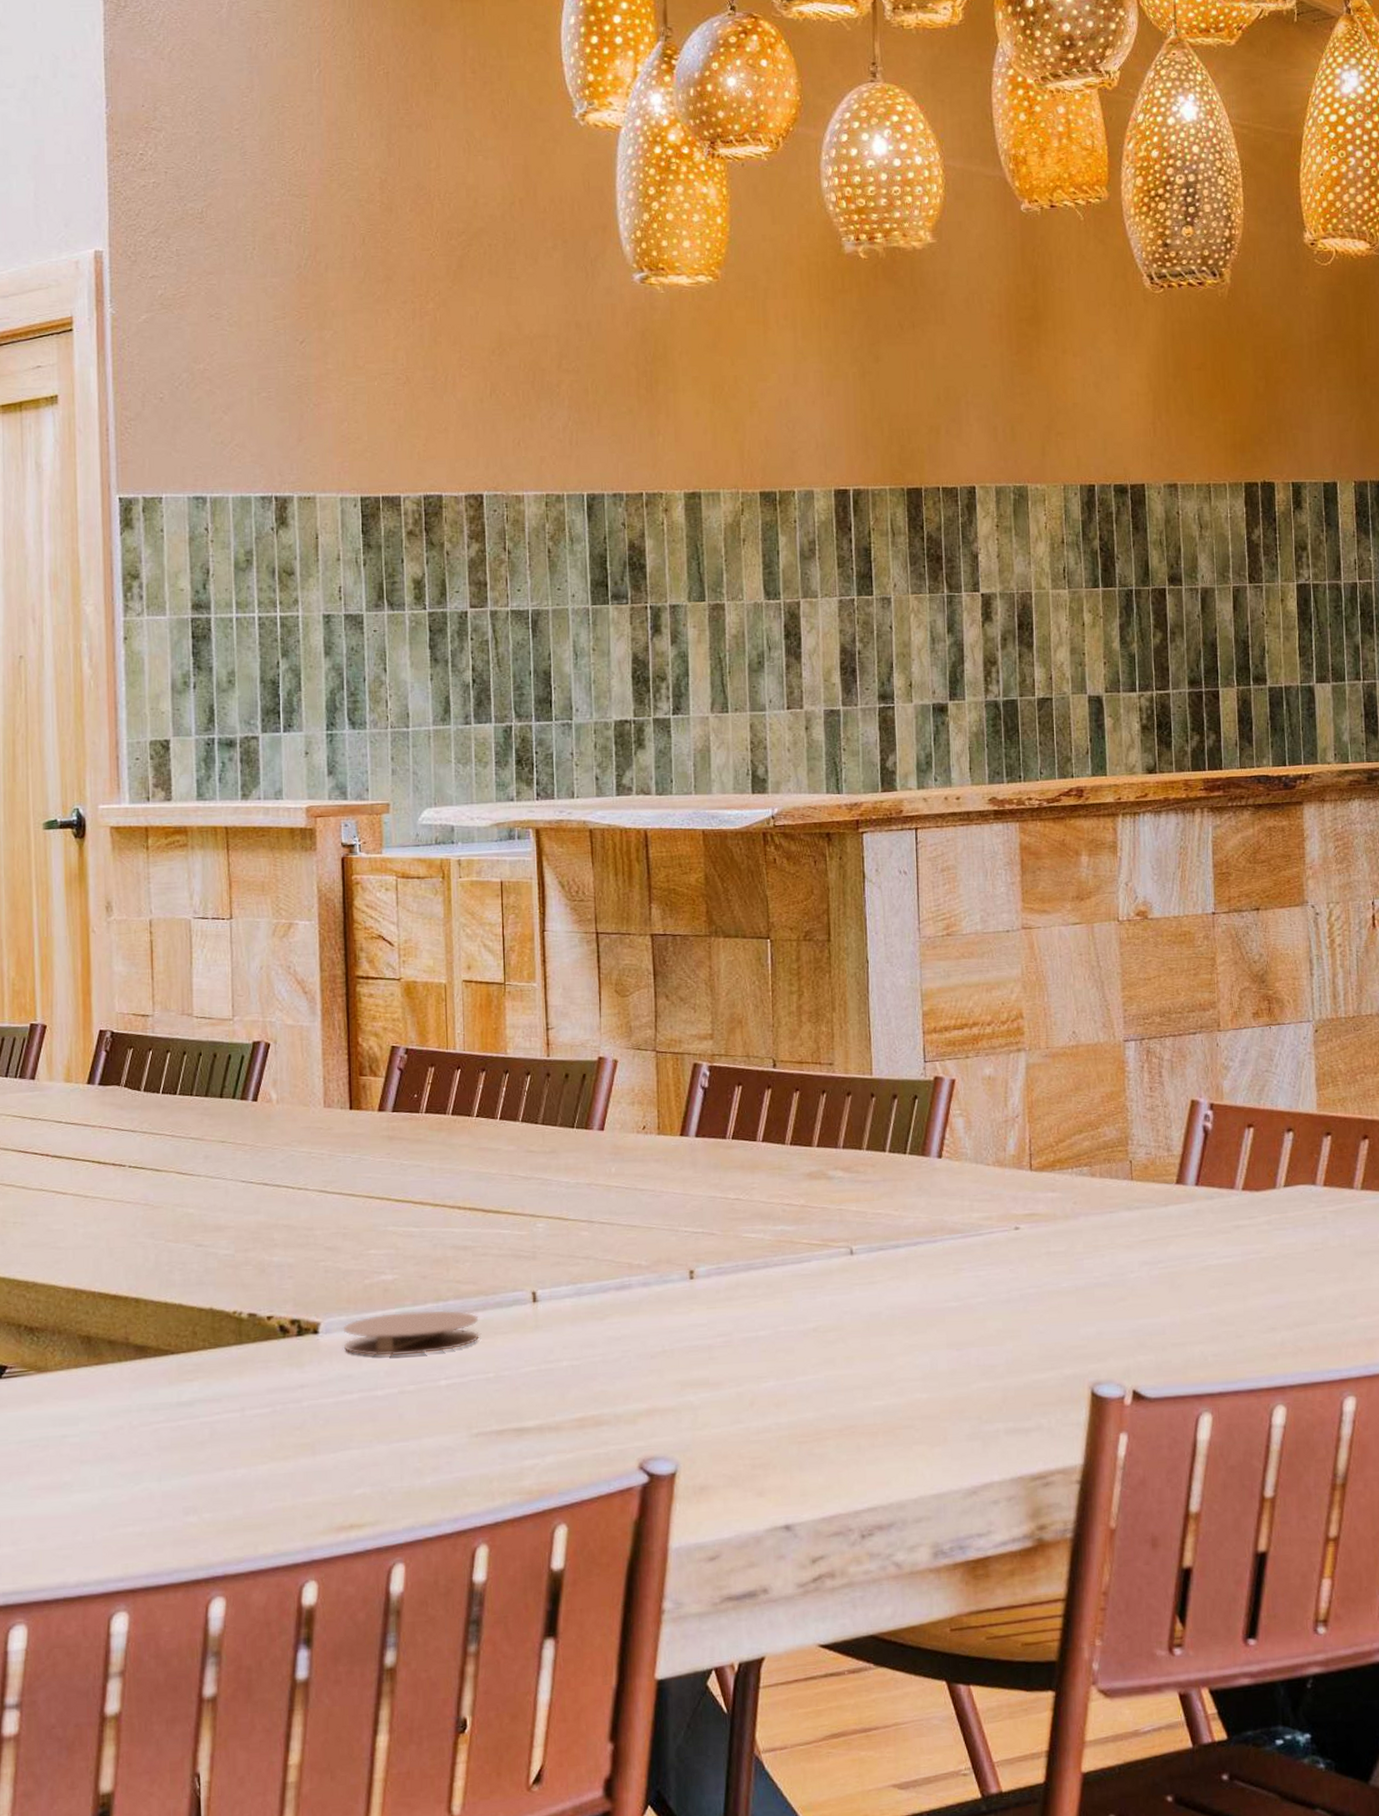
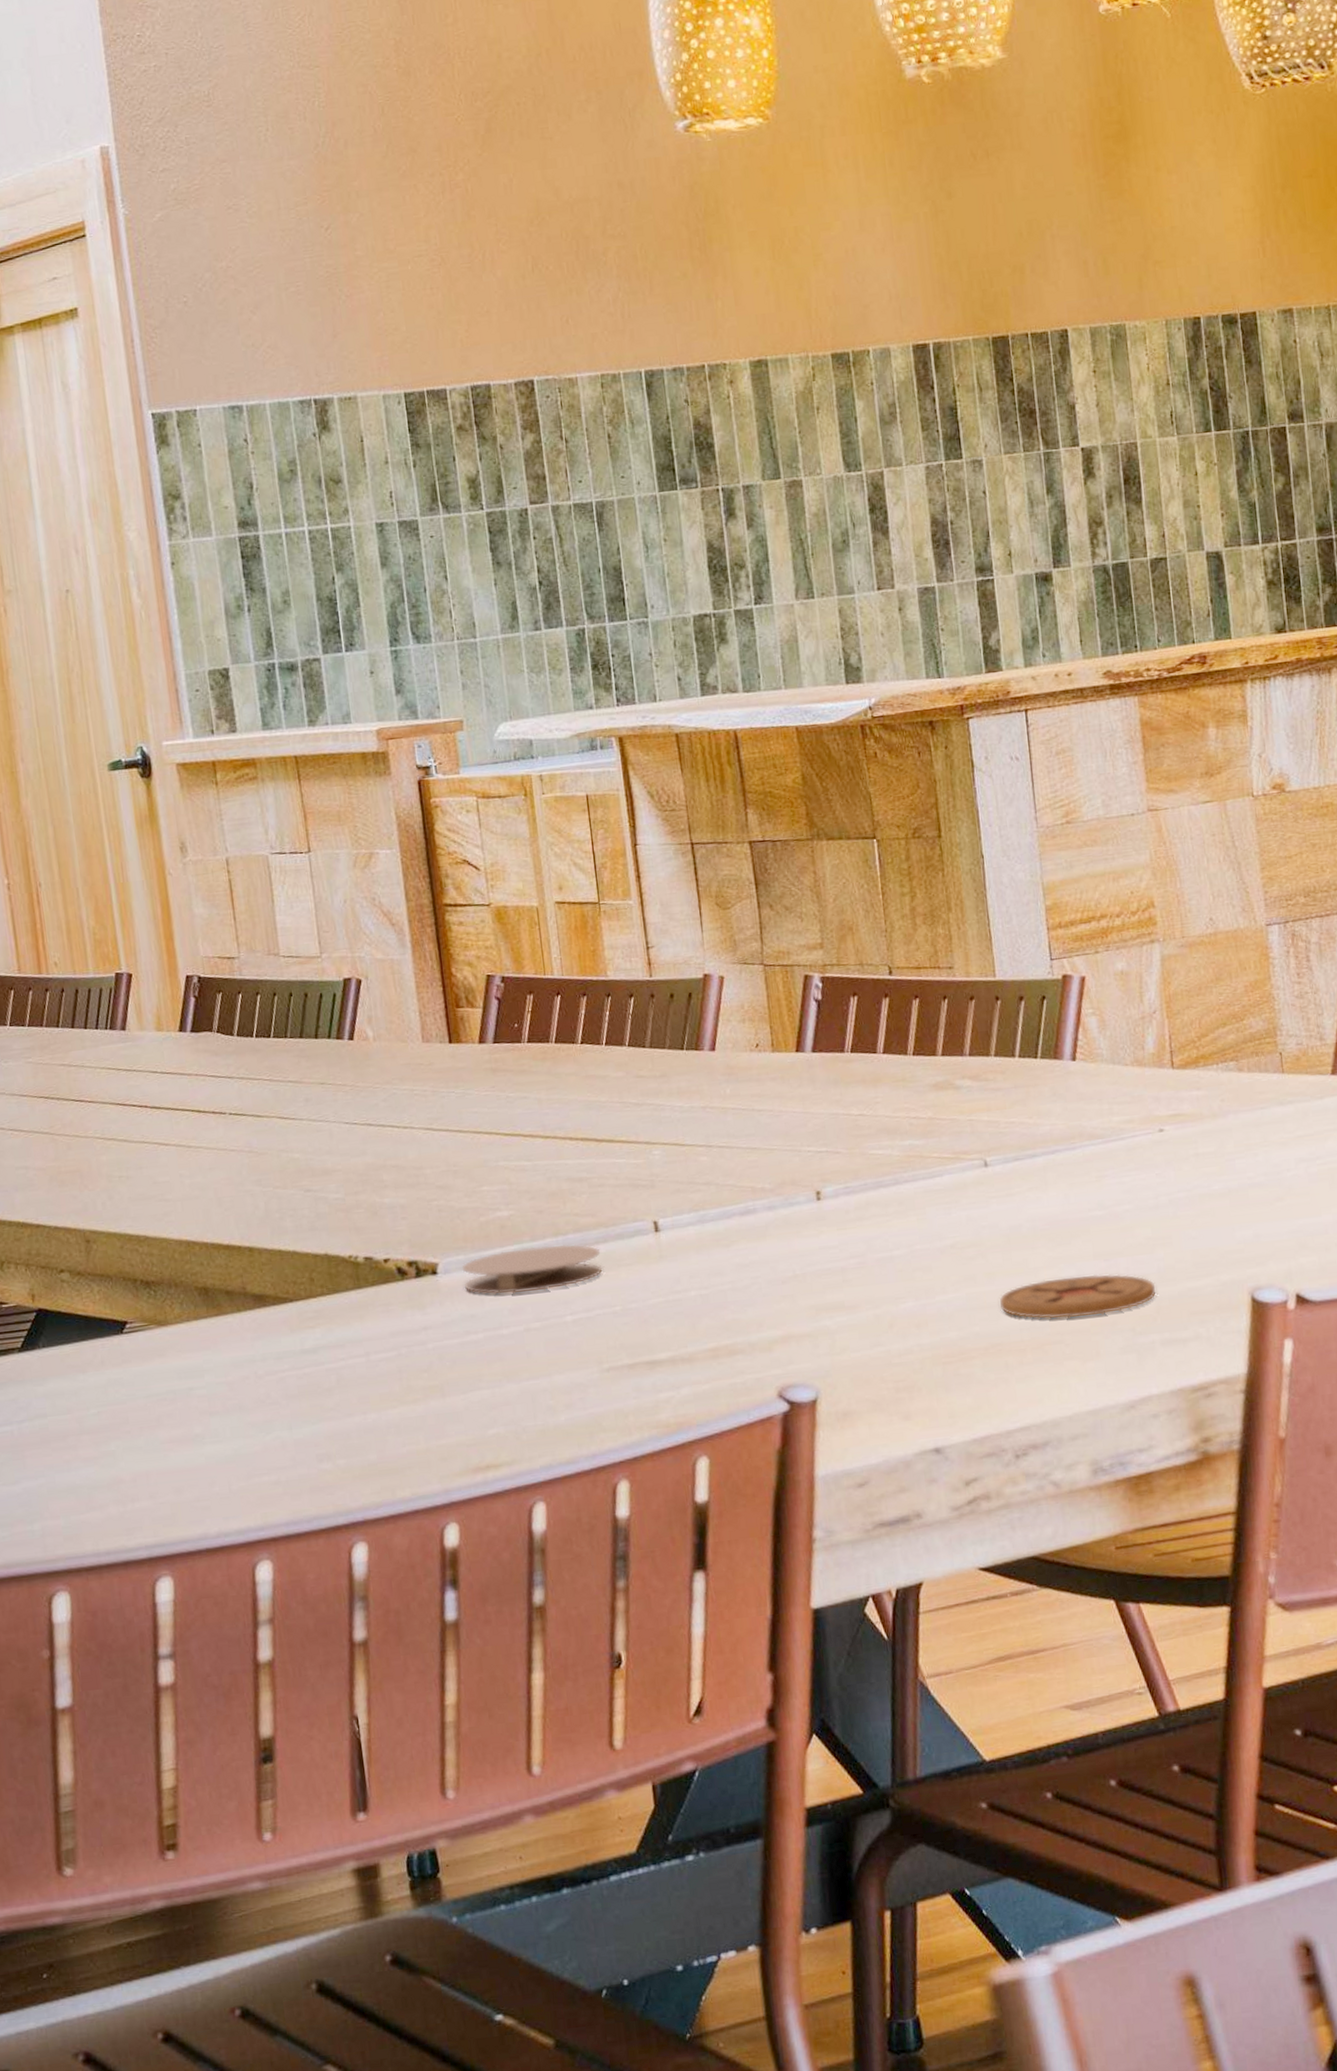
coaster: none [856,1363,1003,1404] -> present [1000,1274,1156,1319]

